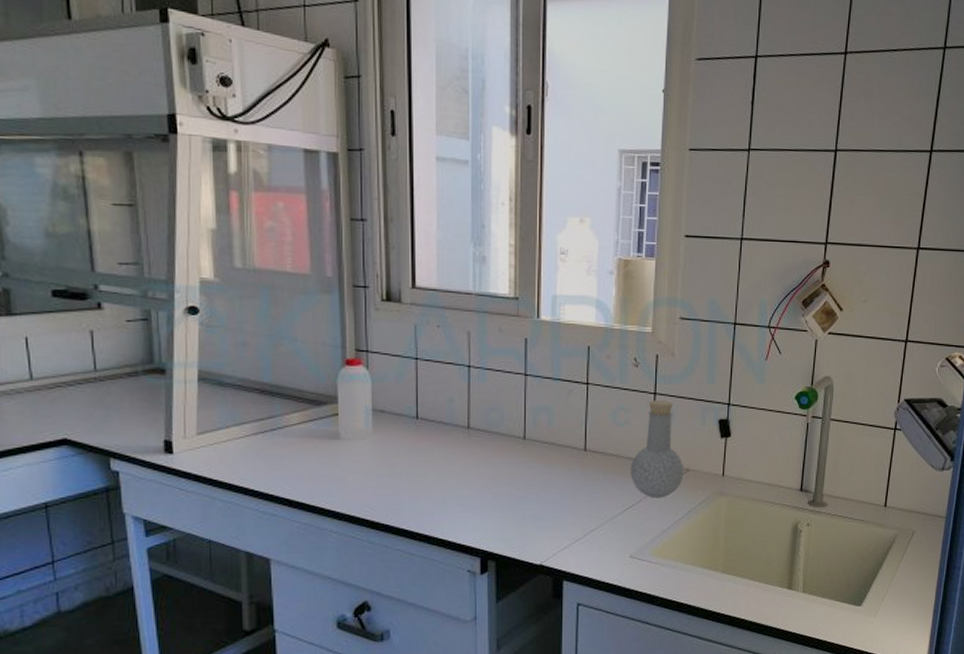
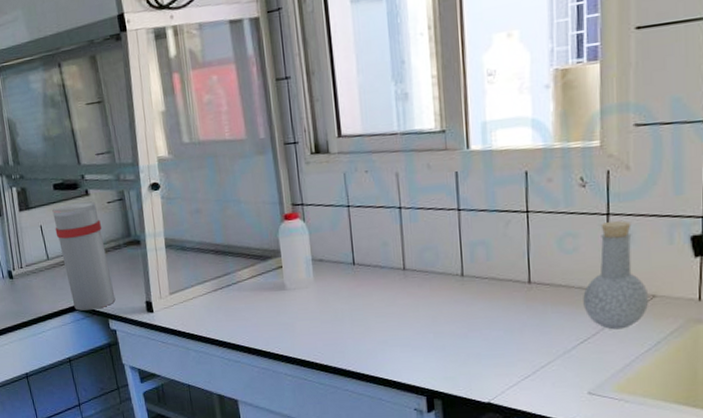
container: none [46,315,123,446] -> present [52,201,116,311]

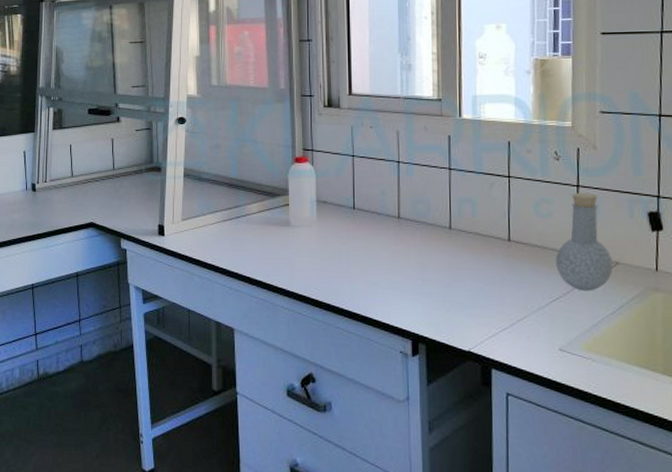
container: present [52,201,116,311] -> none [83,127,130,228]

